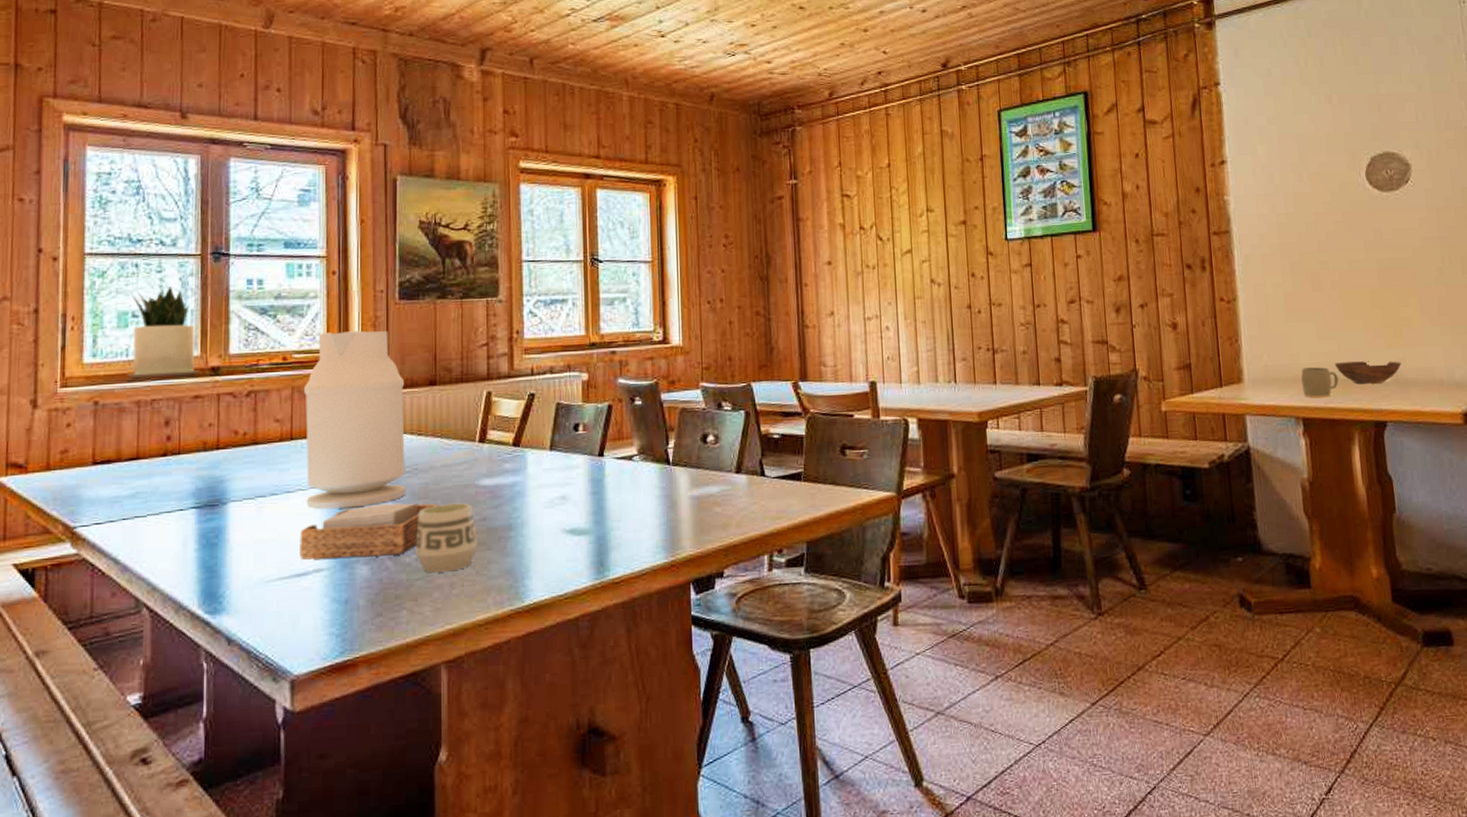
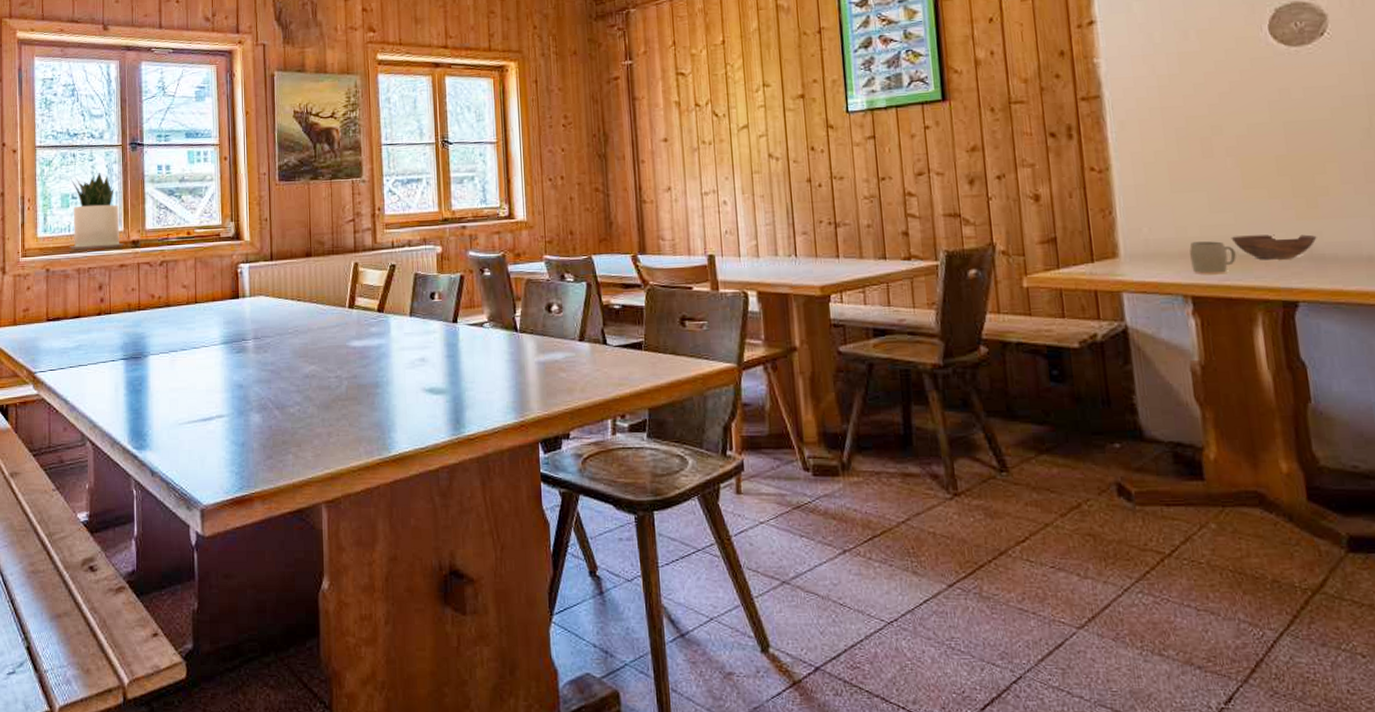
napkin holder: present [299,502,438,561] -> none [205,360,316,408]
water jug: present [304,330,406,510] -> none [205,208,289,364]
cup: present [415,502,478,573] -> none [297,361,350,423]

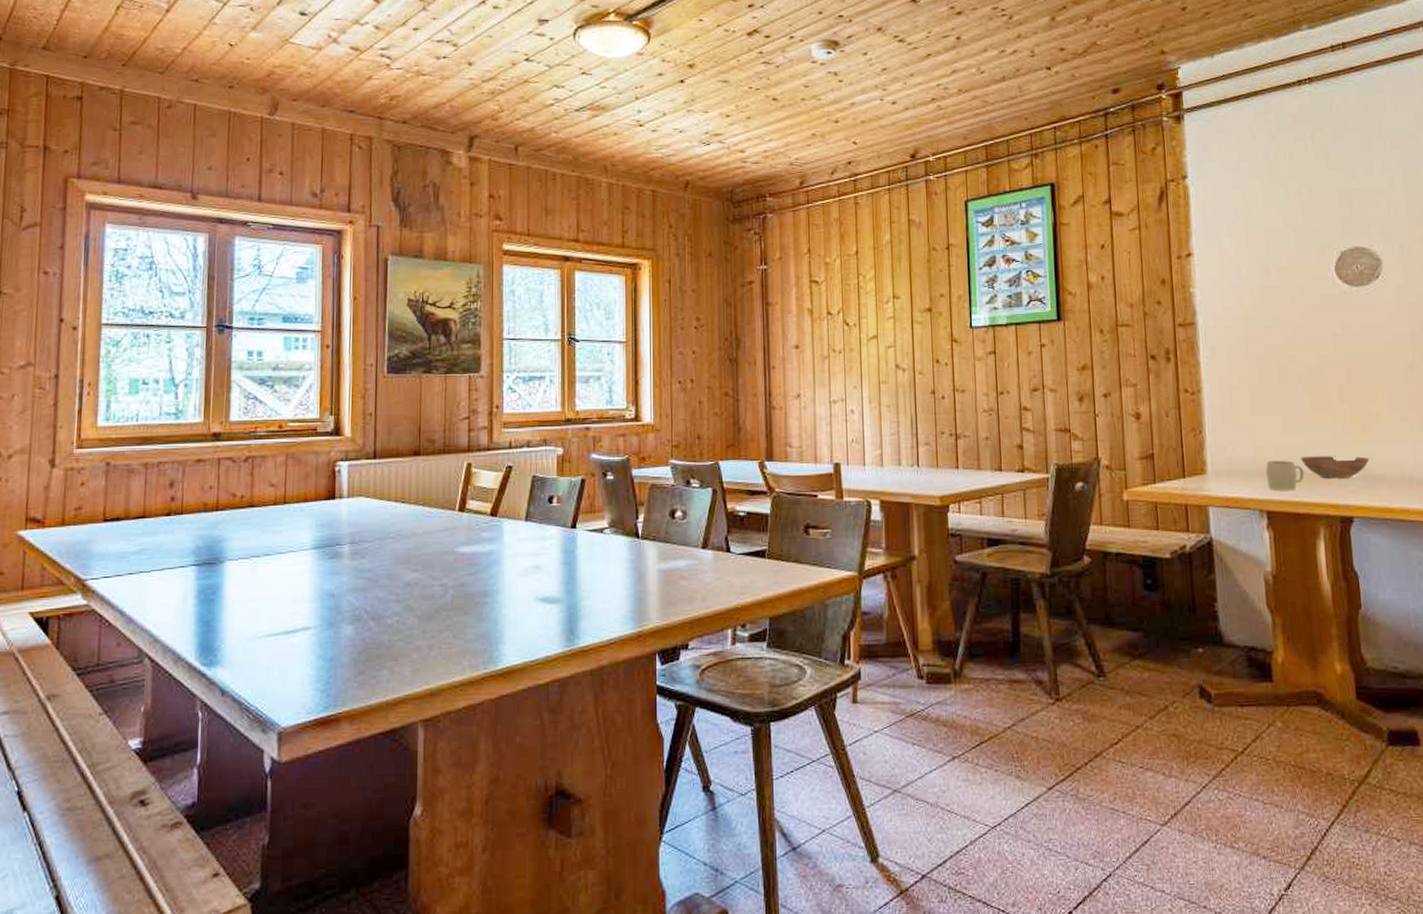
planter: present [70,173,125,250] -> none [136,357,204,442]

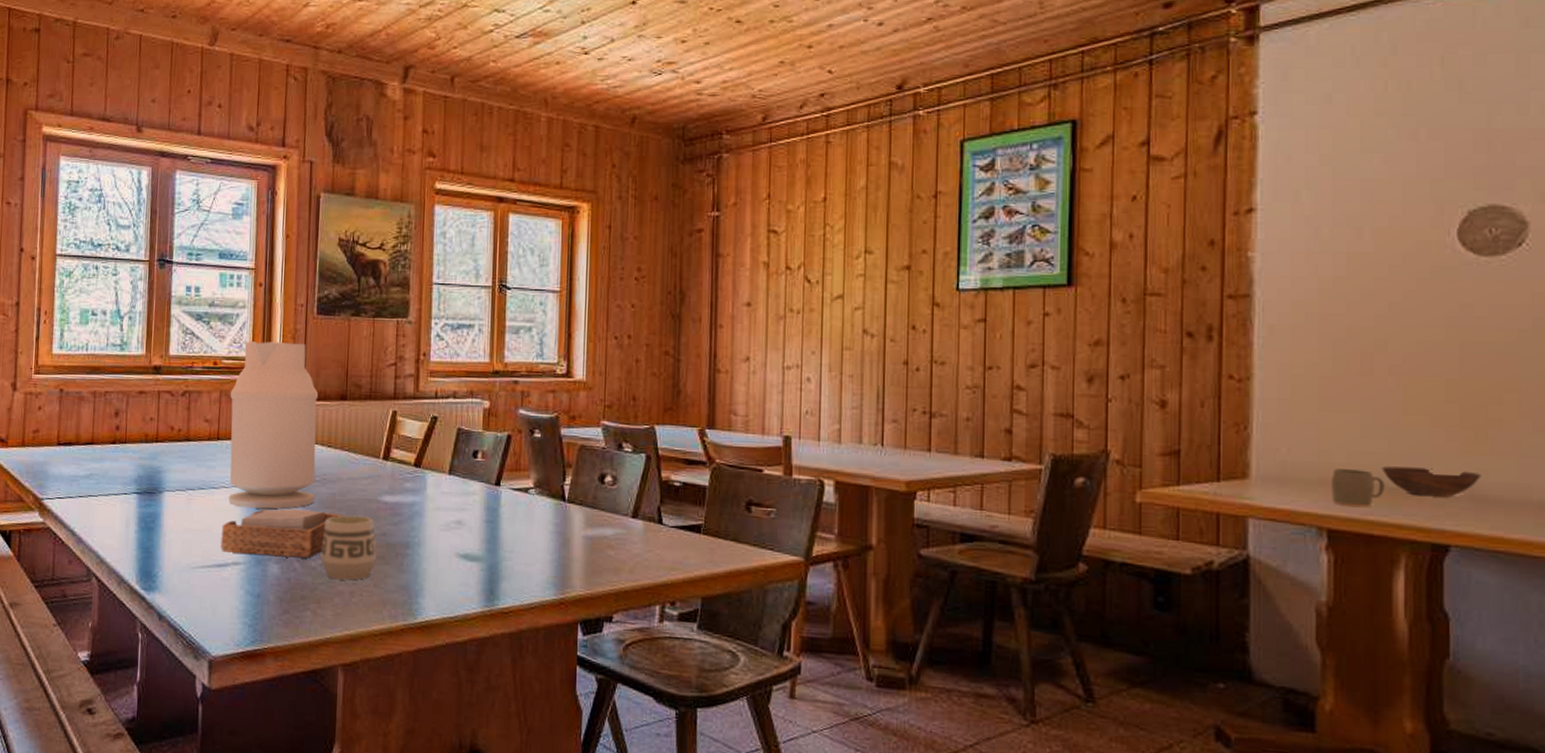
napkin holder: none [289,567,419,619] -> present [221,509,343,559]
water jug: none [297,401,391,571] -> present [228,341,319,510]
cup: none [396,568,456,635] -> present [320,515,378,581]

